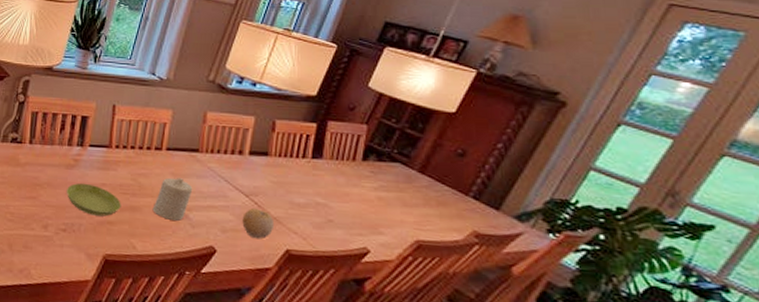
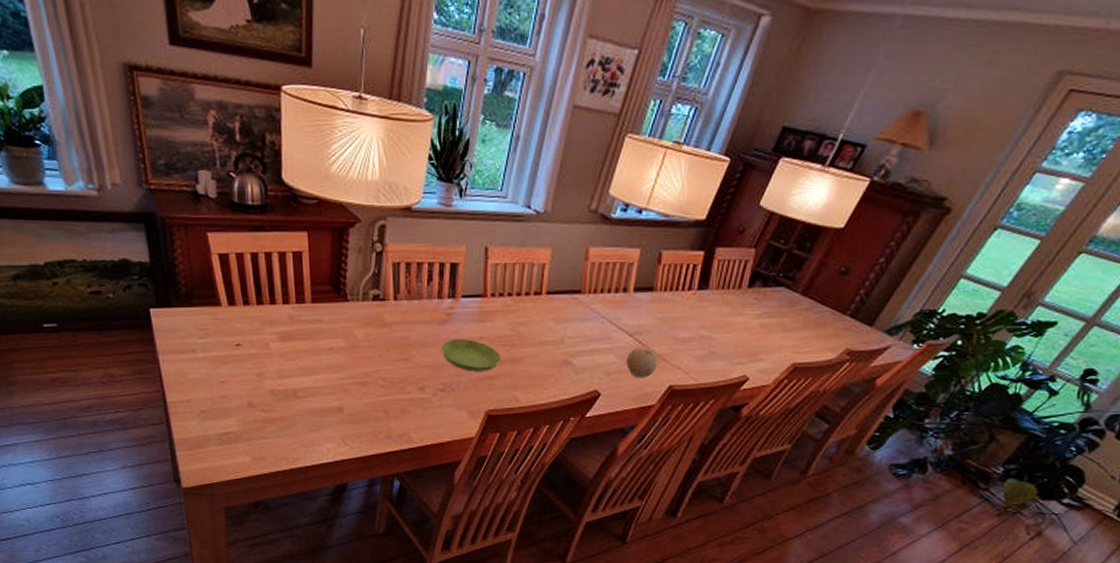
candle: present [152,178,193,221] -> none [534,323,576,368]

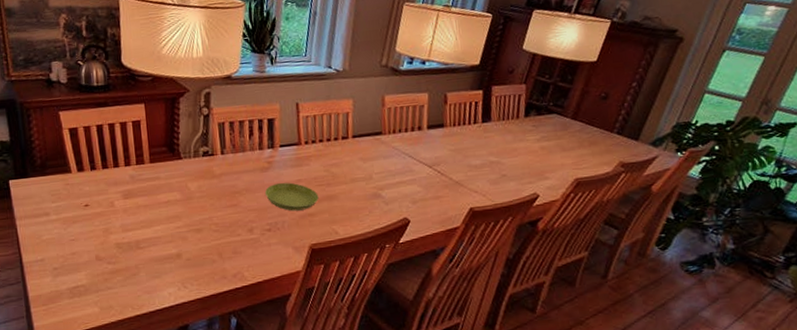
fruit: present [626,347,659,378] -> none [429,176,458,204]

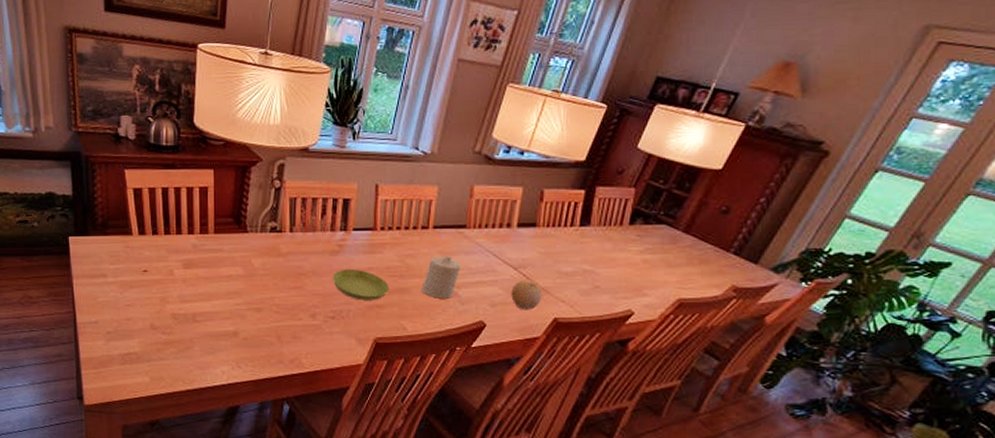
candle: none [347,161,382,202] -> present [421,256,461,299]
fruit: none [429,176,458,204] -> present [511,280,543,310]

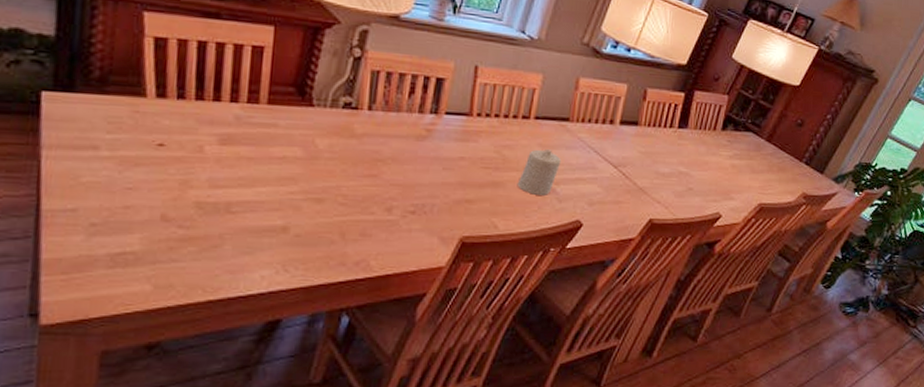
saucer: present [333,270,389,301] -> none [416,157,482,195]
fruit: present [511,280,543,310] -> none [609,179,640,211]

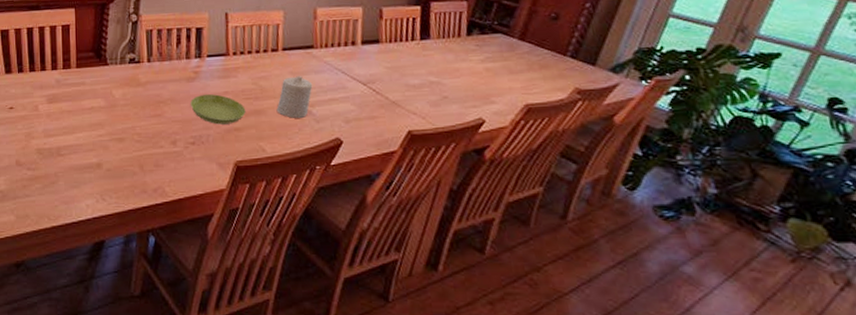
saucer: none [416,157,482,195] -> present [191,94,246,125]

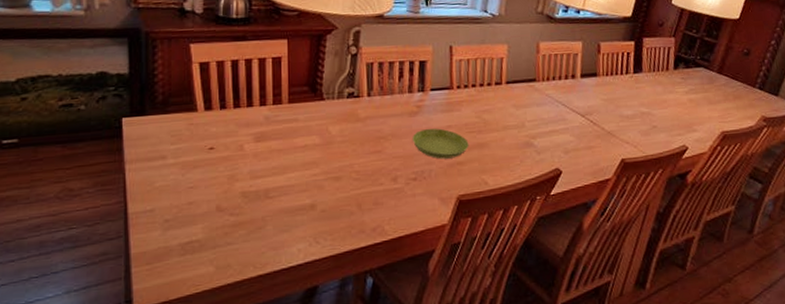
candle: present [276,76,313,118] -> none [499,109,535,151]

